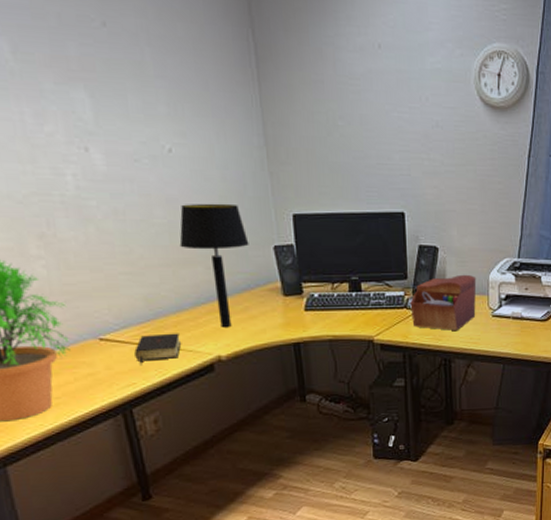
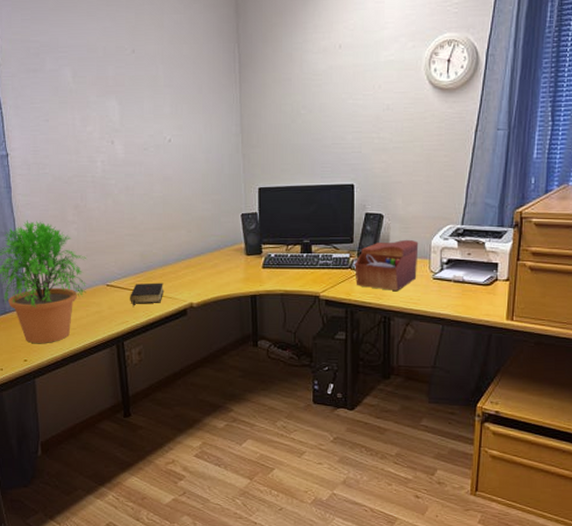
table lamp: present [179,203,249,327] -> none [170,180,222,279]

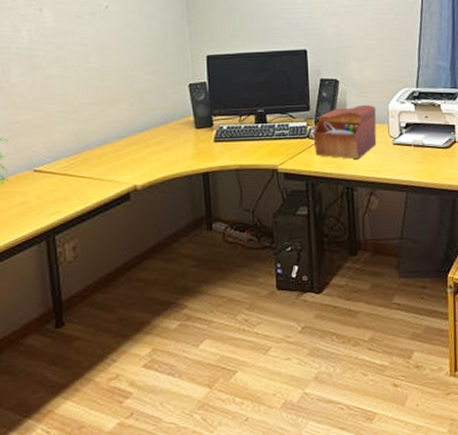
bible: present [130,282,163,308] -> none [62,164,102,195]

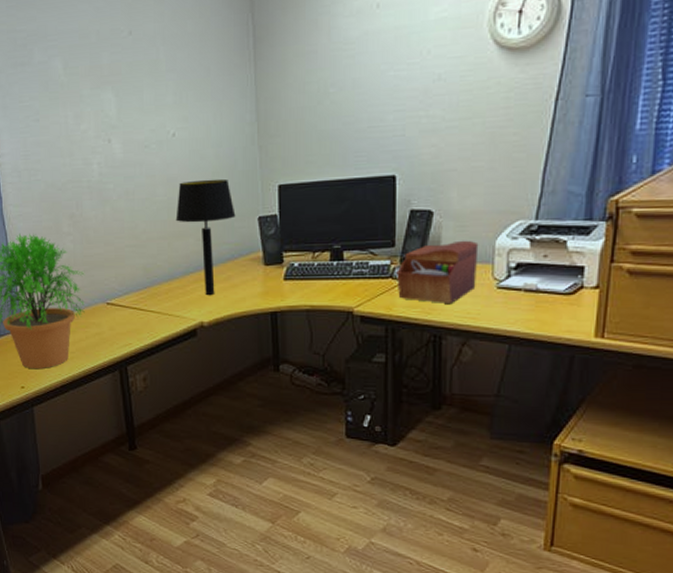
table lamp: none [108,48,167,158] -> present [175,178,236,295]

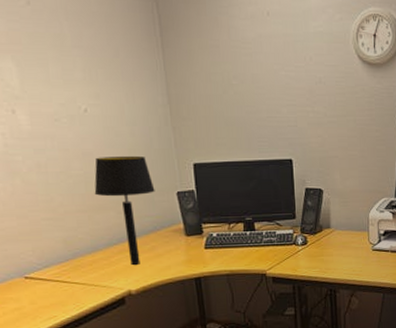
sewing box: present [396,240,479,303] -> none [298,213,358,264]

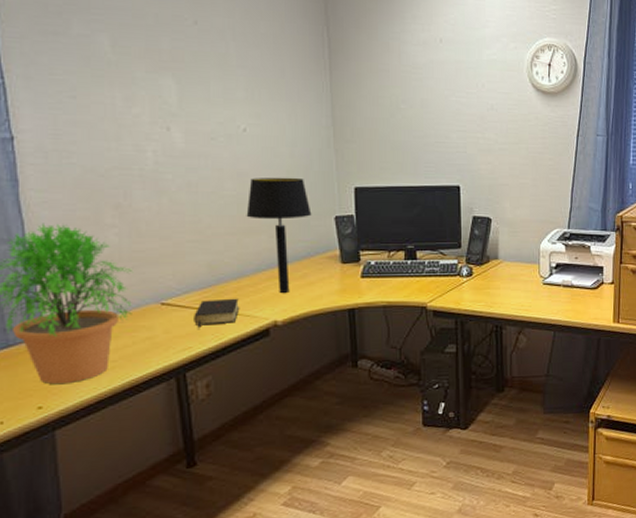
bible: none [55,271,96,301] -> present [194,298,239,330]

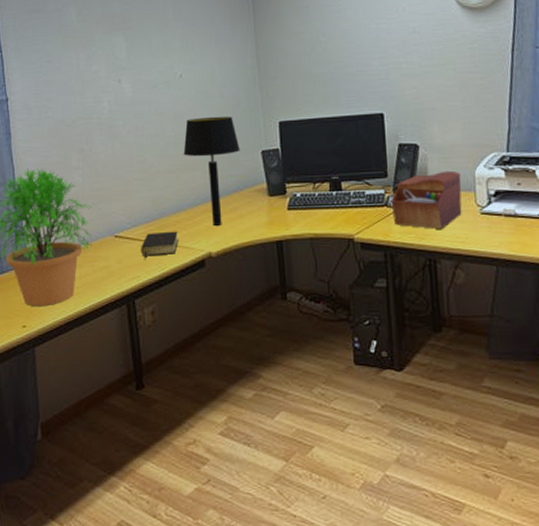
sewing box: none [463,243,528,298] -> present [391,170,462,229]

